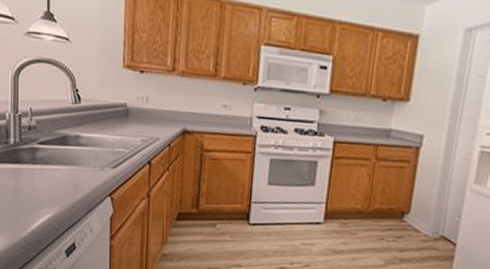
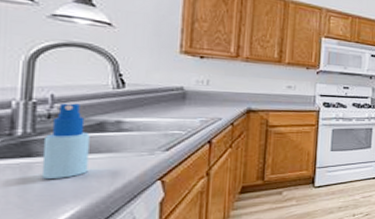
spray bottle: none [27,116,57,185] -> present [41,103,90,178]

